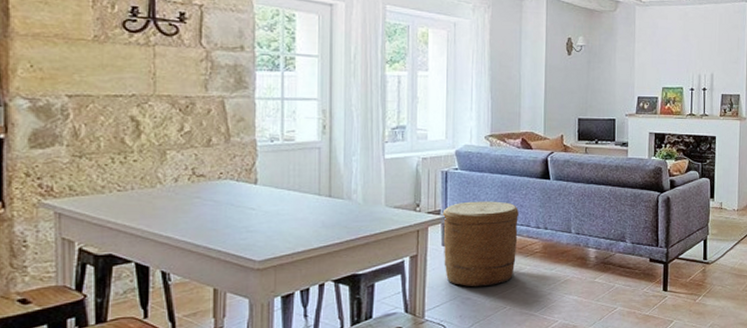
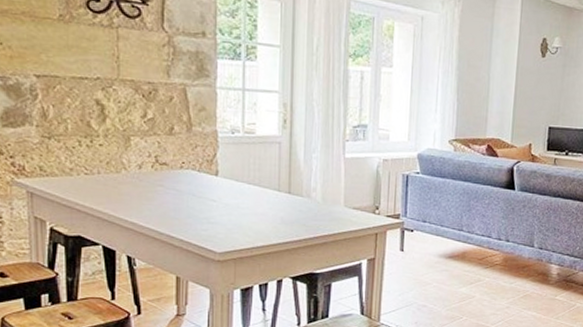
basket: present [442,201,519,287] -> none [401,207,480,295]

